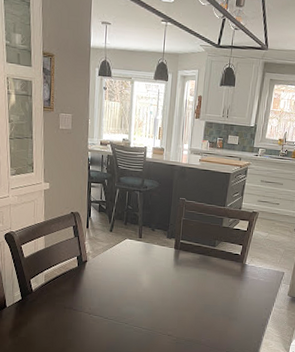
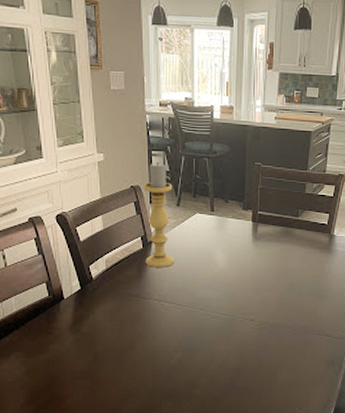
candle holder: none [79,192,108,285] -> present [143,162,175,268]

